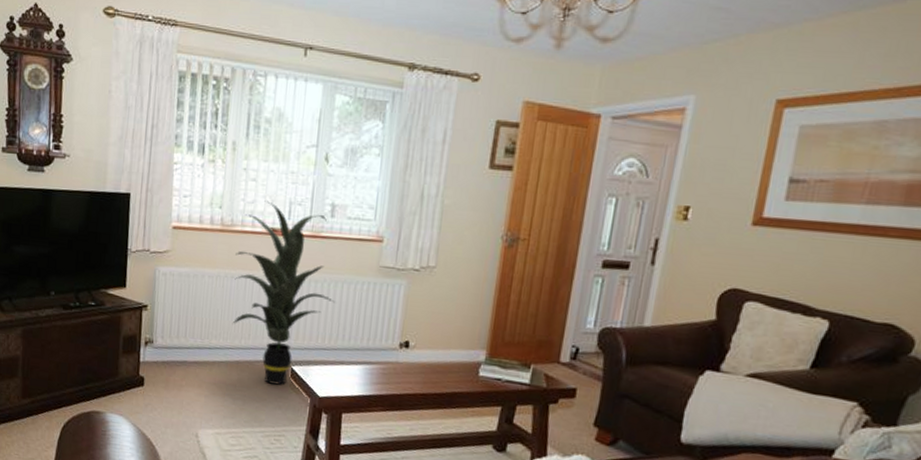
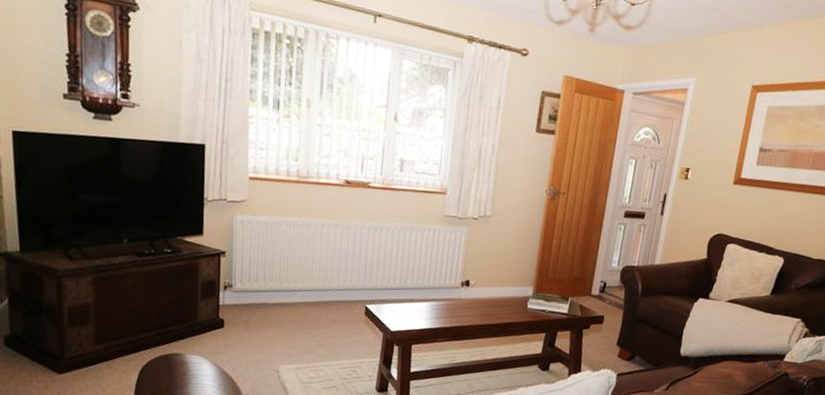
indoor plant: present [233,201,335,385] -> none [310,155,405,322]

